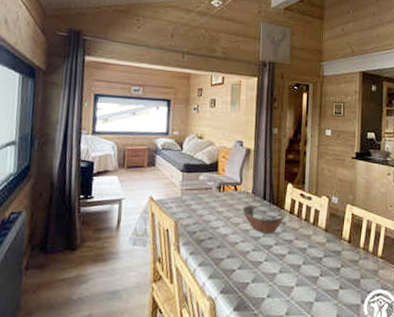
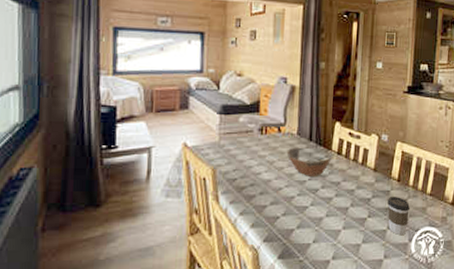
coffee cup: none [339,256,361,296] -> present [387,196,410,235]

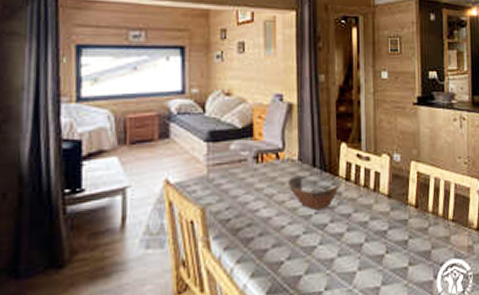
coffee cup: present [387,196,410,235] -> none [406,225,432,272]

